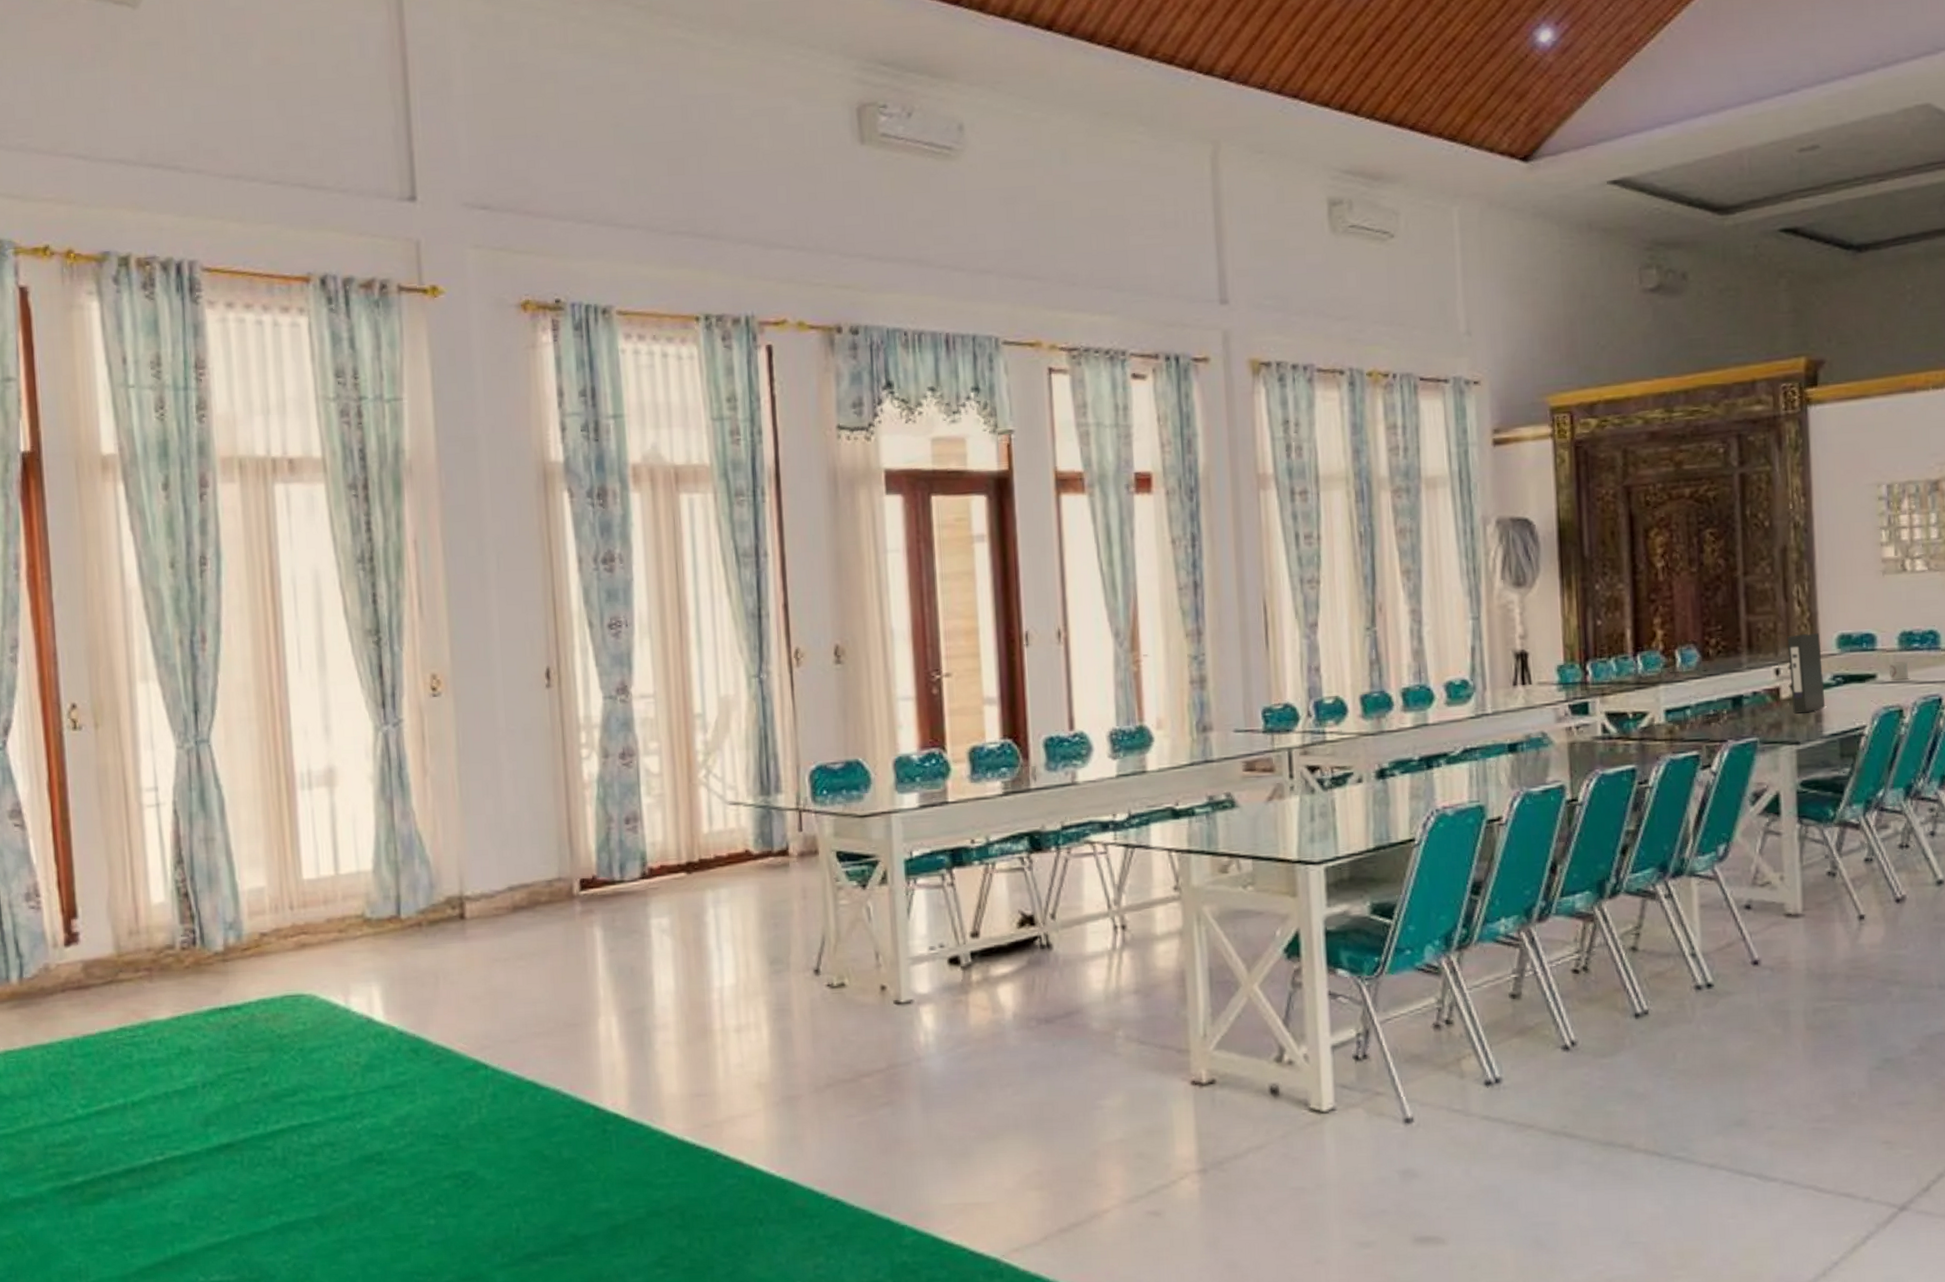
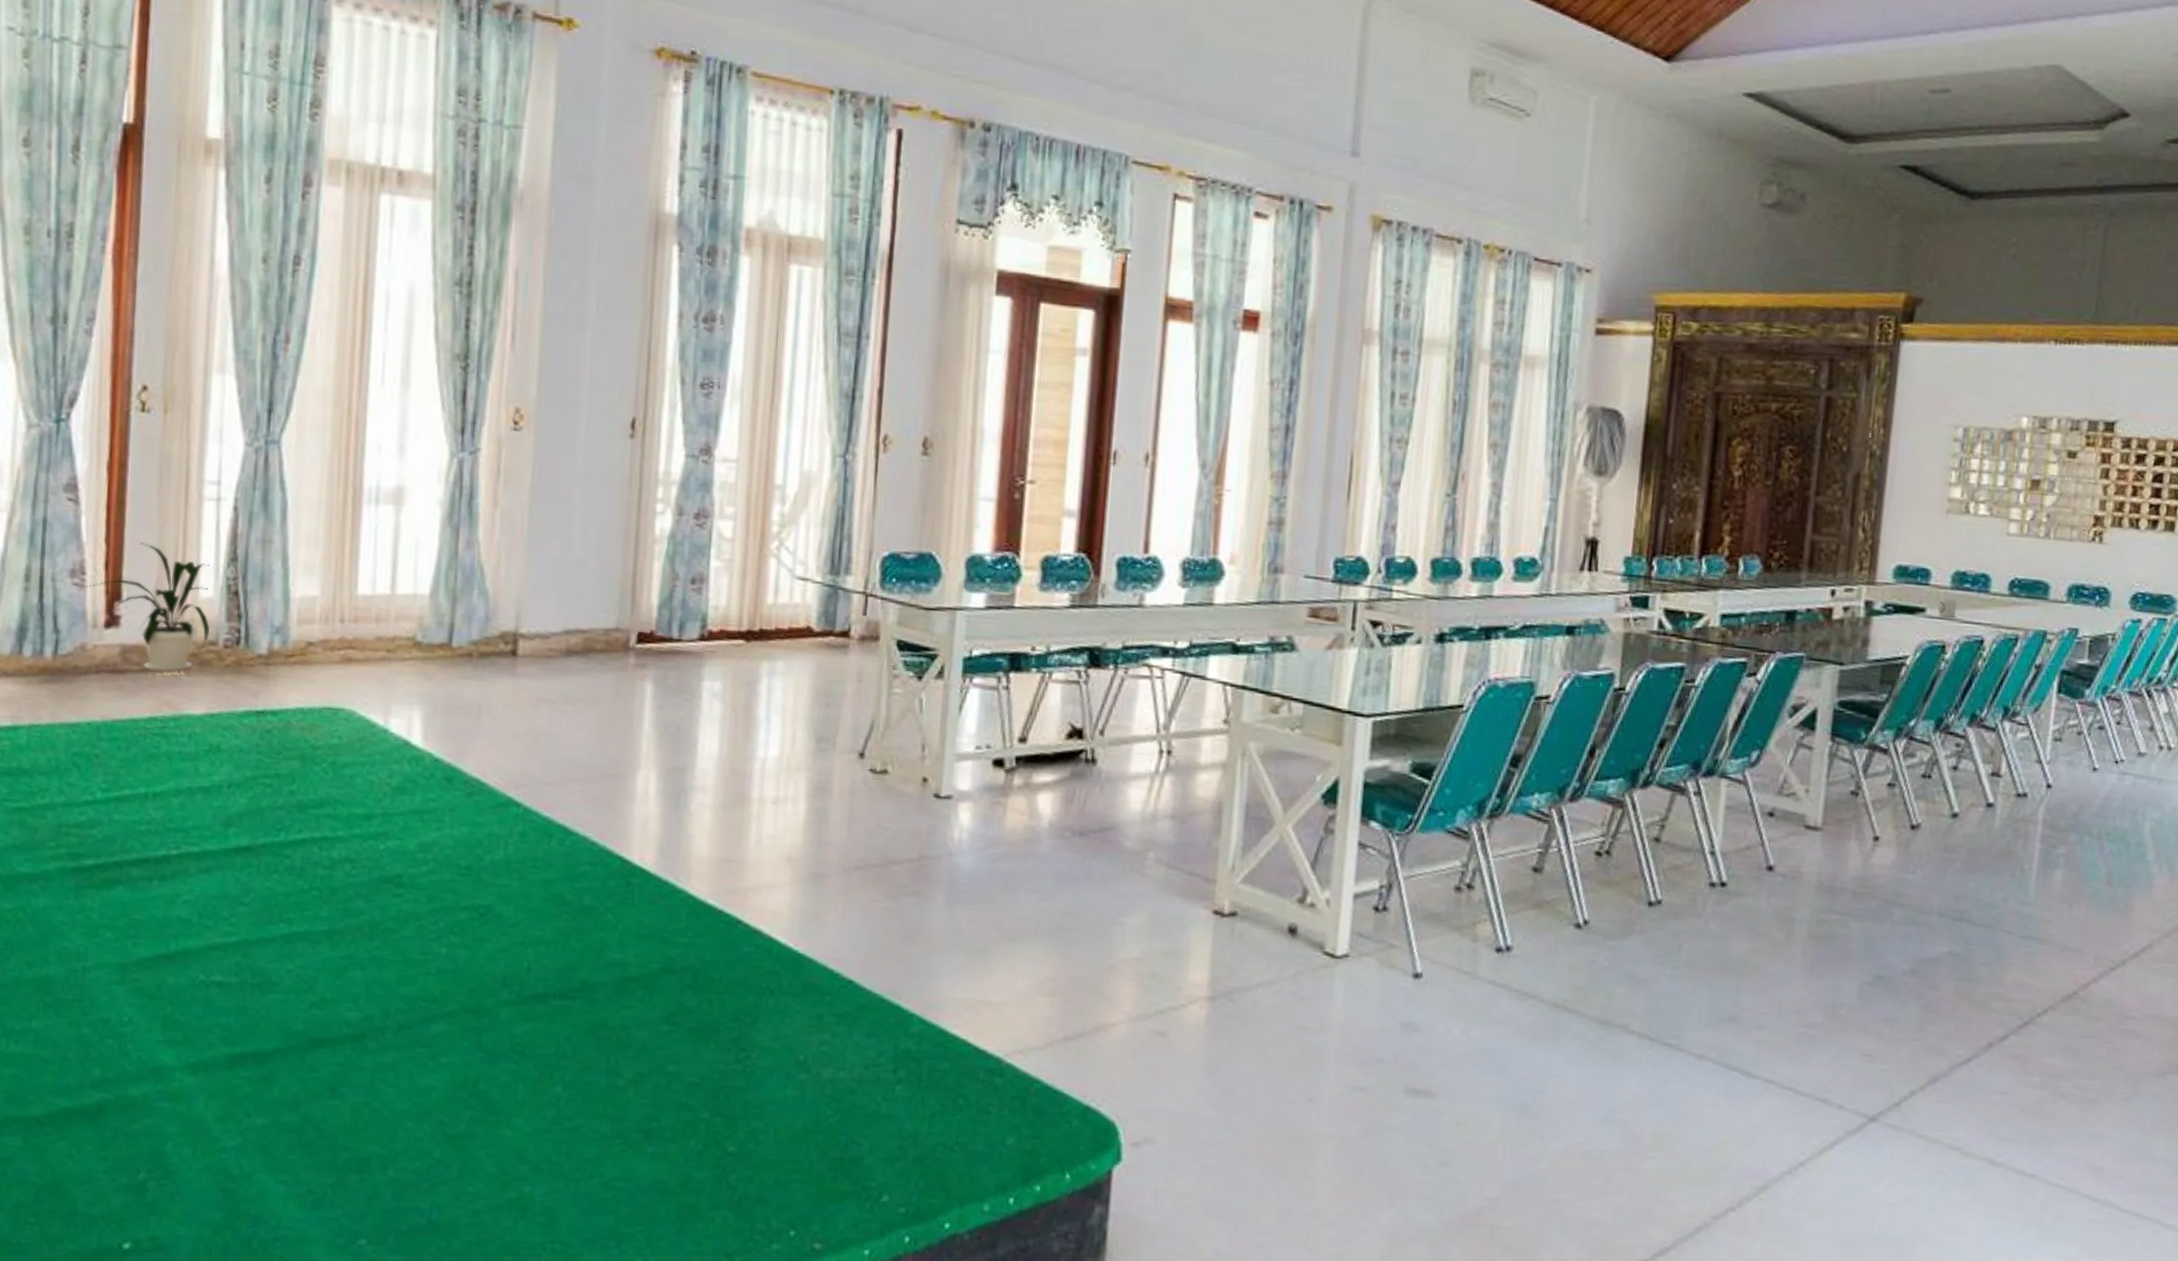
house plant: none [42,858,166,984] -> present [86,542,211,674]
binder: present [1787,632,1826,714] -> none [1842,559,1878,636]

